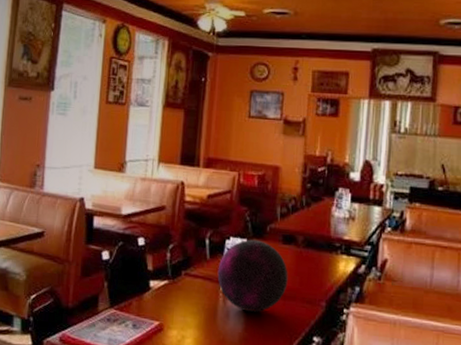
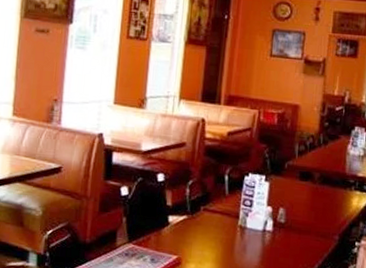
decorative orb: present [217,239,288,312] -> none [235,175,304,246]

